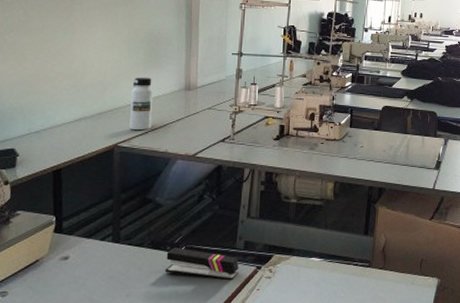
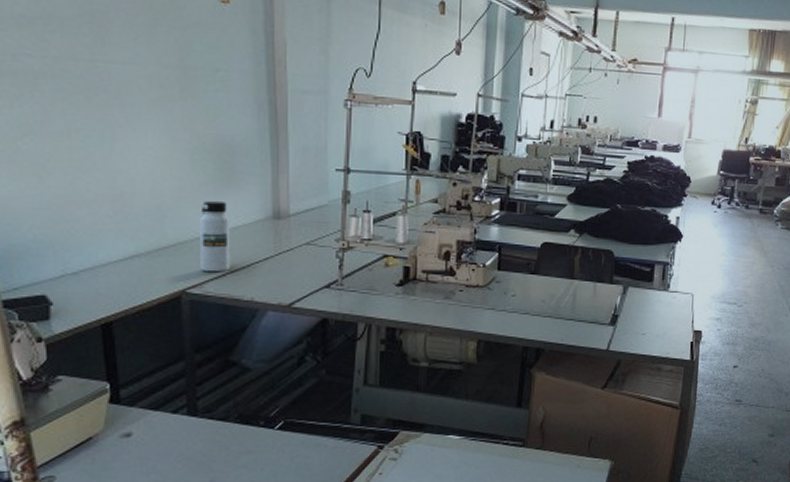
stapler: present [165,247,239,281] -> none [259,421,355,463]

